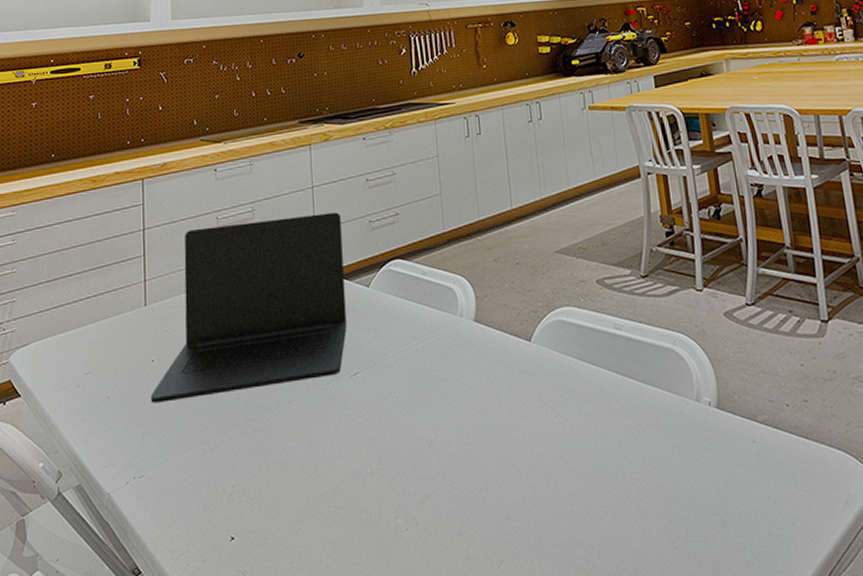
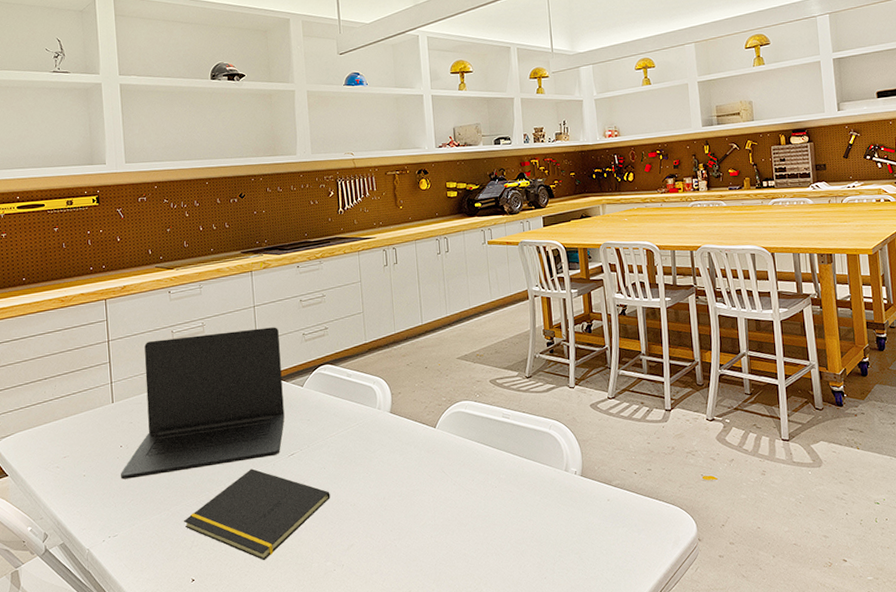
notepad: none [224,391,402,515] -> present [184,468,330,561]

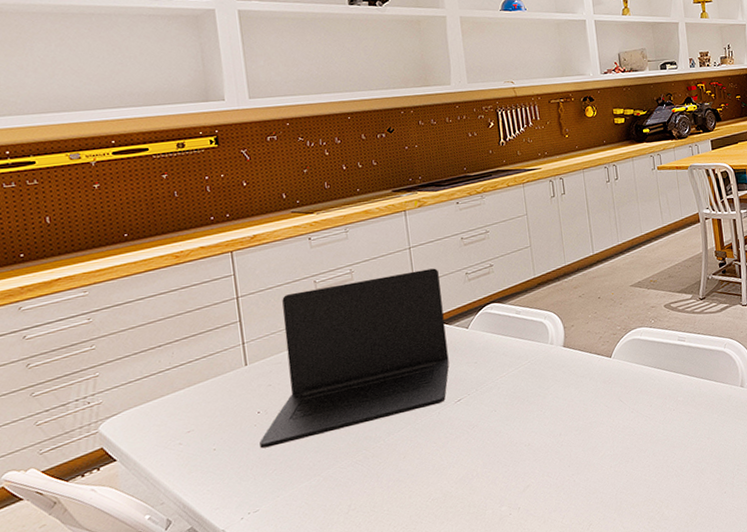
notepad: present [184,468,330,561] -> none [338,420,503,515]

